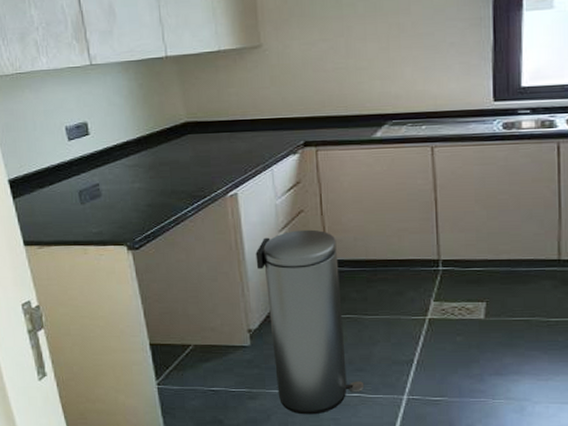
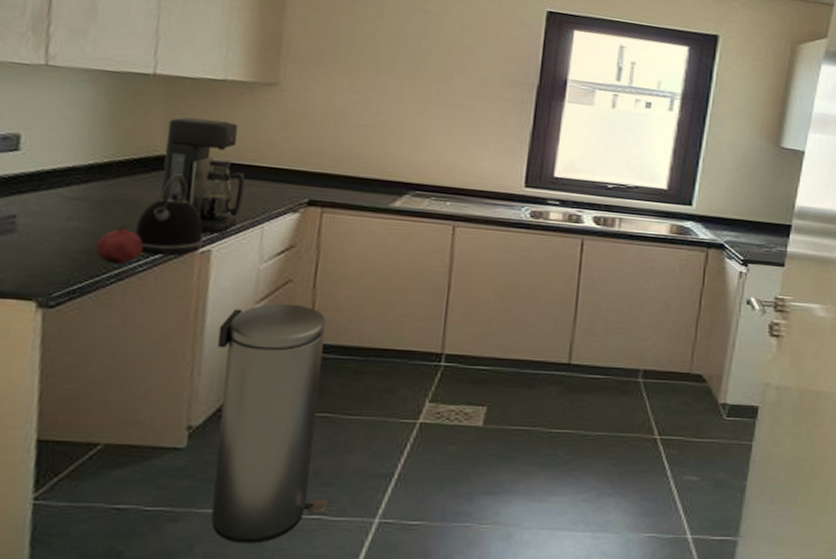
fruit: none [156,182,188,213] -> present [95,226,143,265]
kettle: none [180,136,231,201] -> present [136,175,204,255]
coffee maker: none [185,86,253,180] -> present [160,117,245,234]

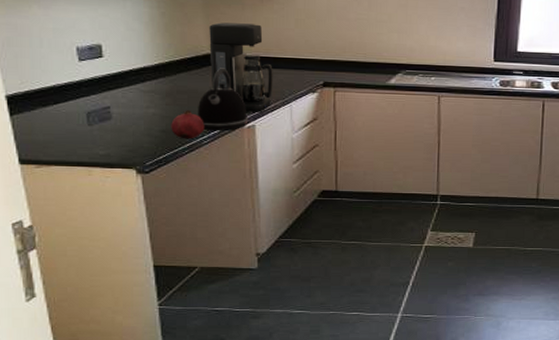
pedal bin: present [210,303,329,544] -> none [269,162,364,332]

